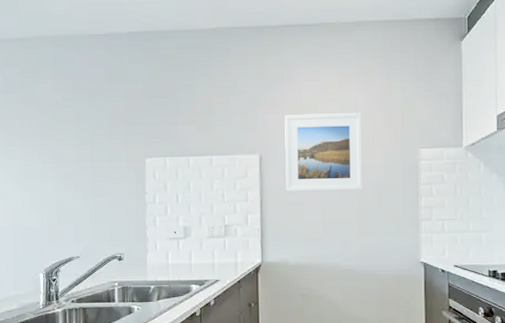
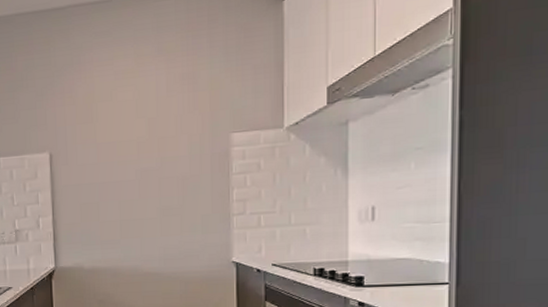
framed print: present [284,113,363,193] -> none [75,97,165,192]

